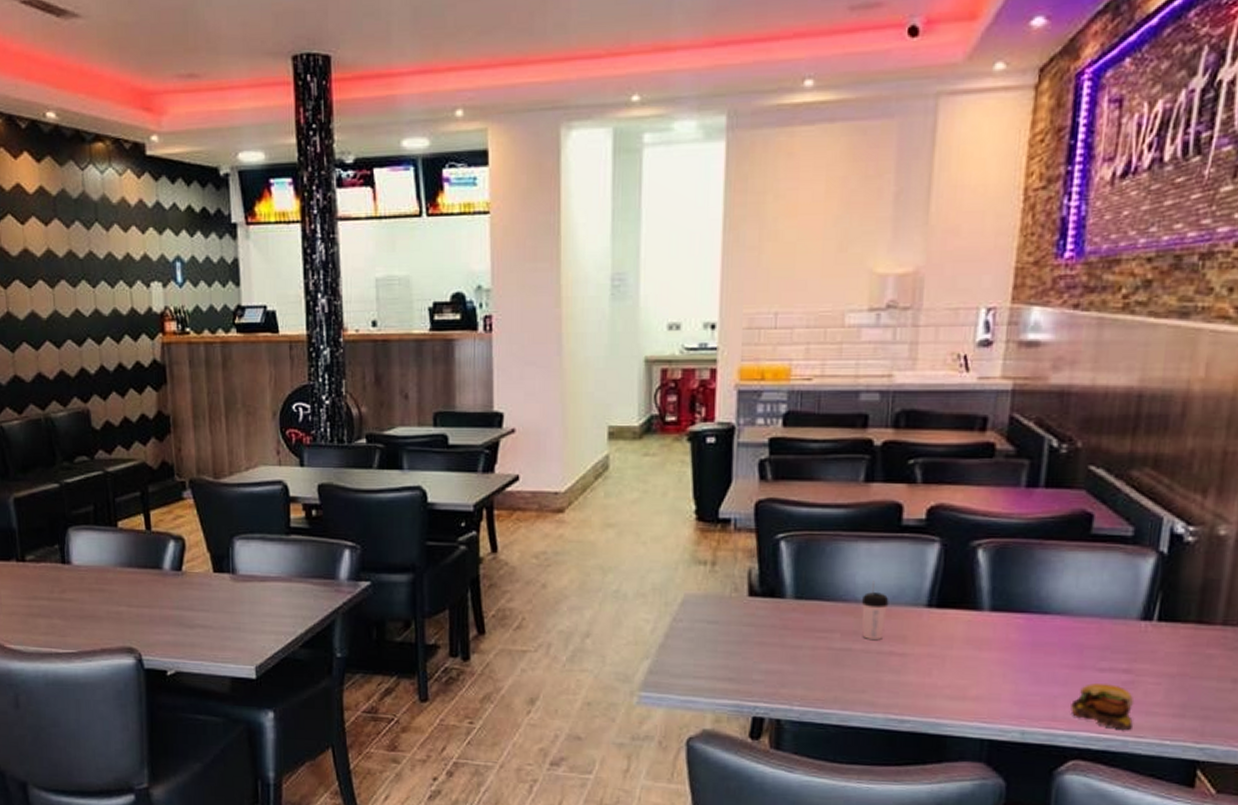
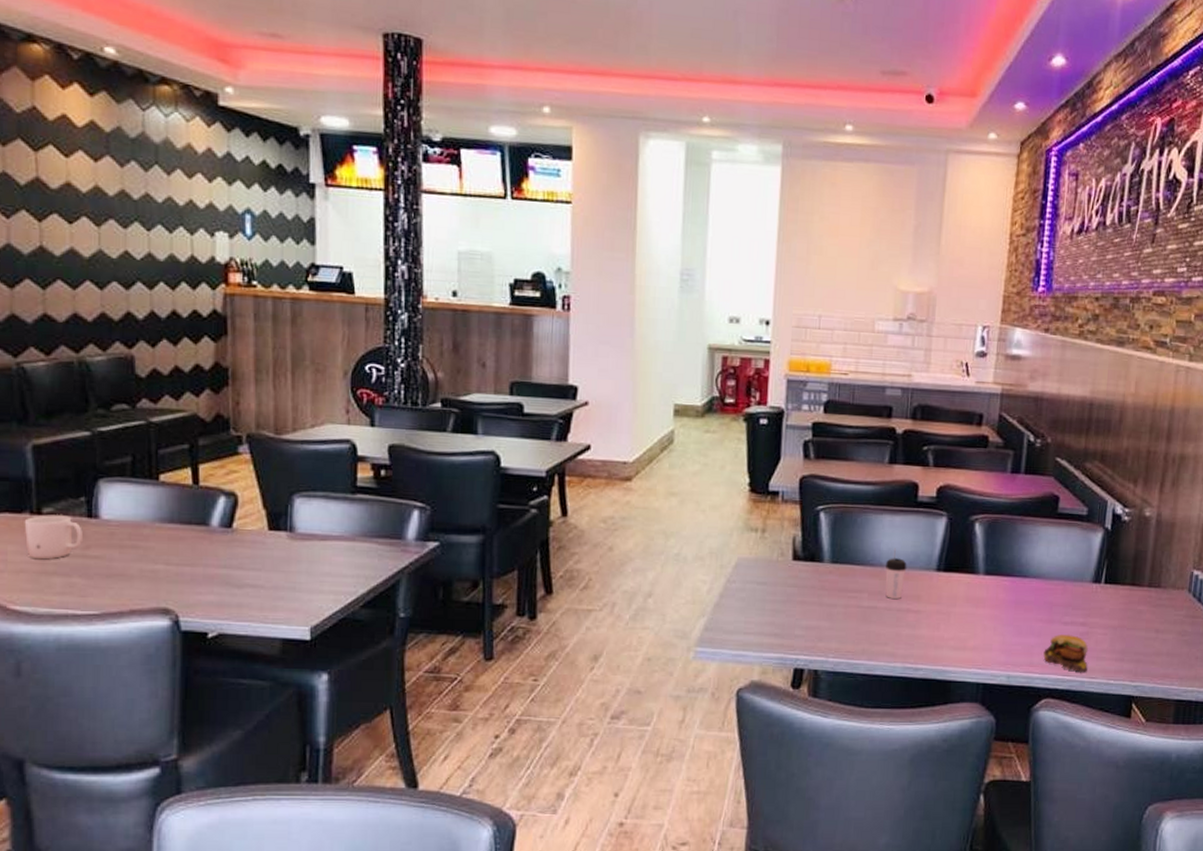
mug: none [12,562,59,603] -> present [24,515,83,560]

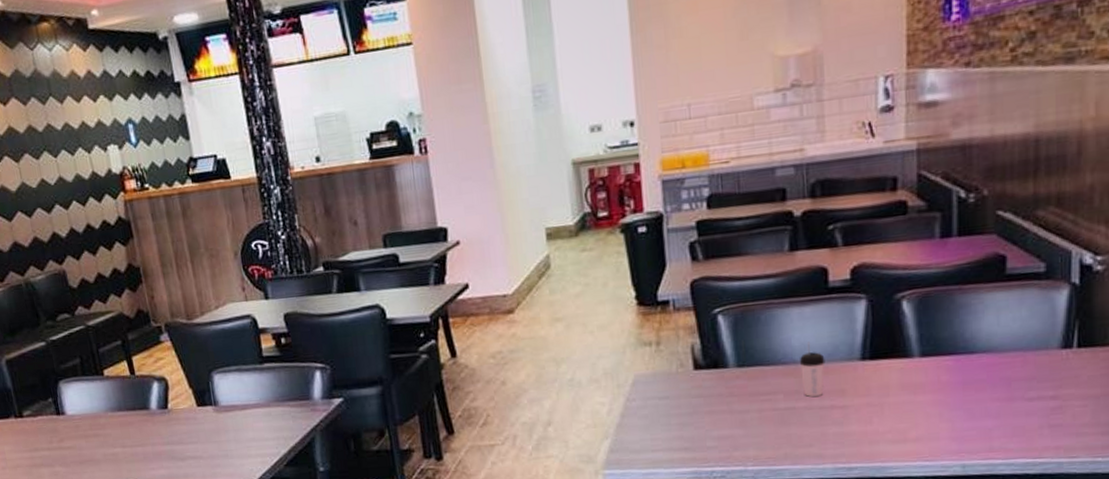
mug: present [24,515,83,560] -> none [12,415,57,455]
burger: present [1043,634,1089,673] -> none [1005,411,1065,454]

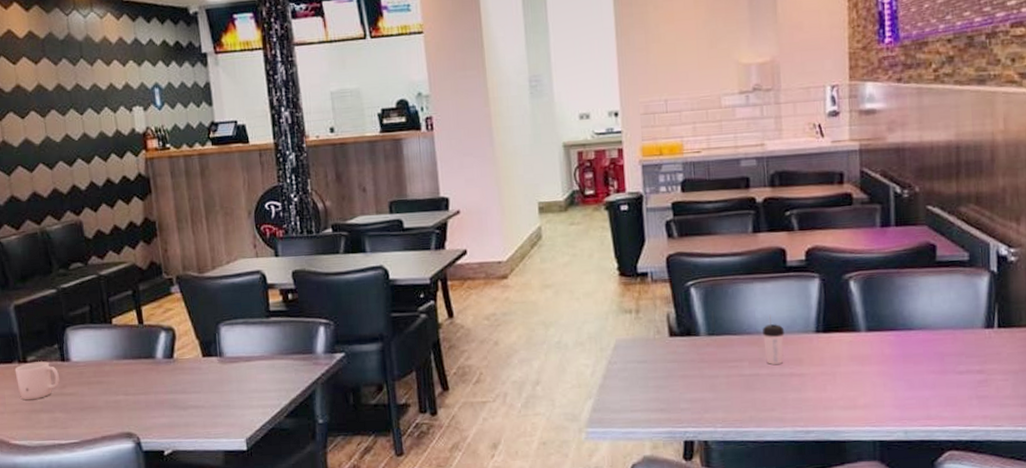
mug: none [12,415,57,455] -> present [14,361,60,400]

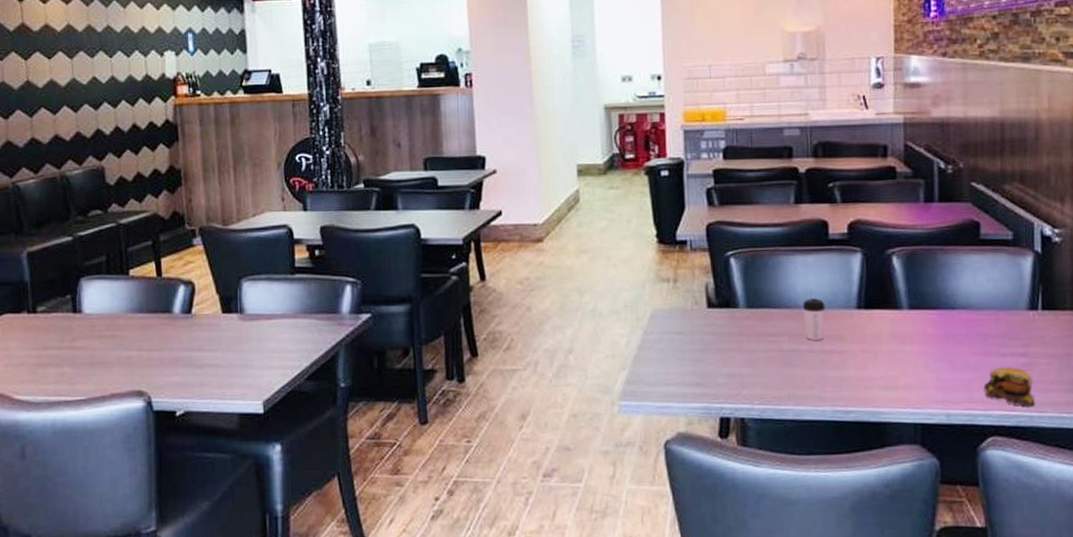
mug: present [14,361,60,400] -> none [23,312,70,353]
burger: none [940,383,991,422] -> present [983,366,1035,407]

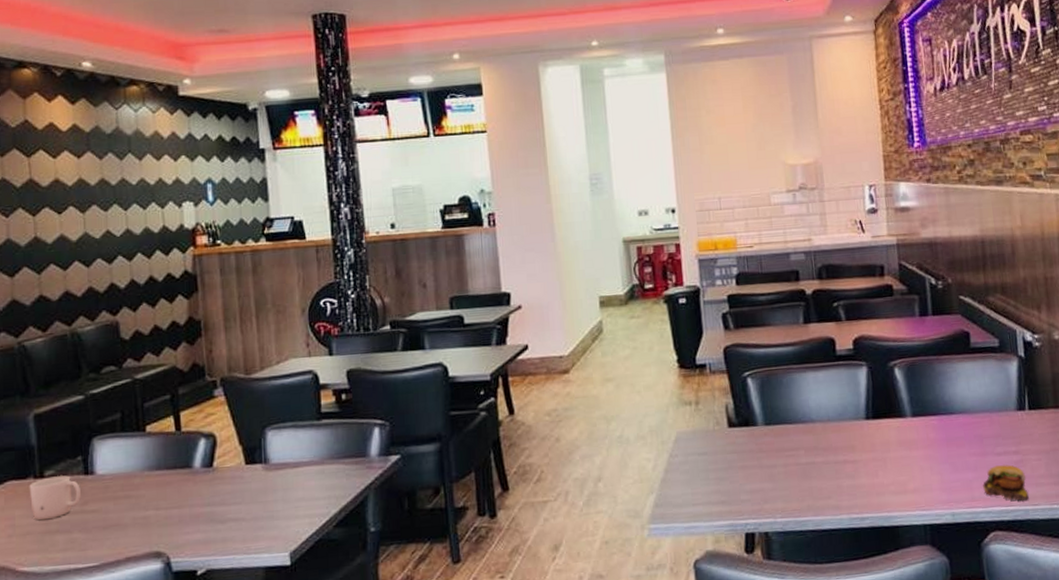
mug: none [23,312,70,353] -> present [29,475,81,521]
beverage cup: present [802,288,826,340] -> none [816,403,837,452]

